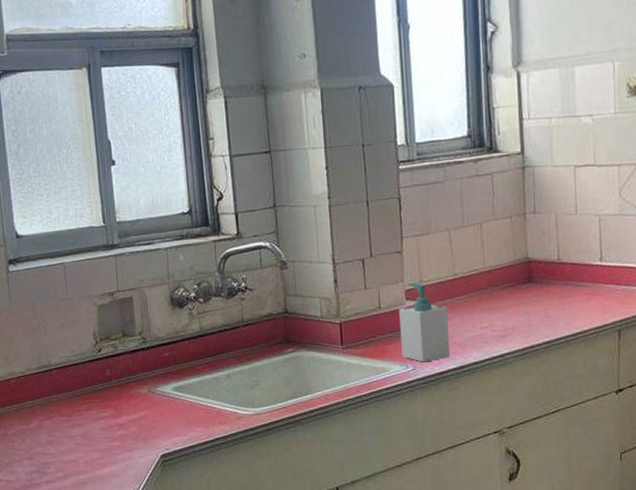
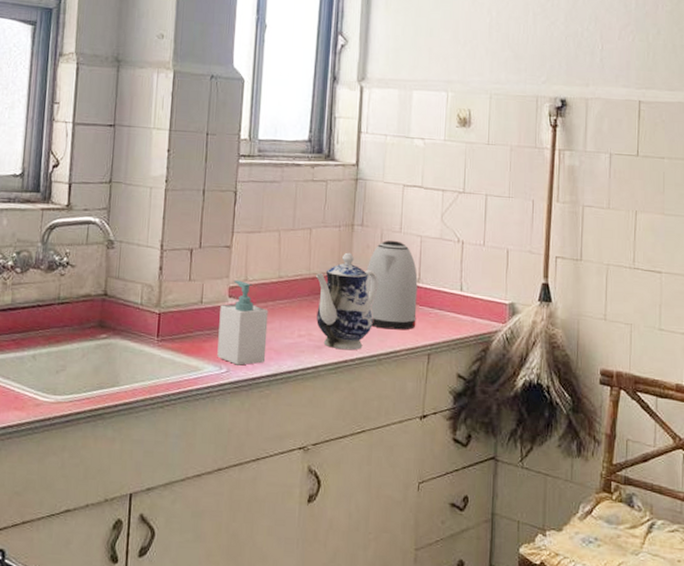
teapot: none [492,241,557,336] -> present [316,252,377,351]
kettle: none [544,223,603,311] -> present [365,241,418,330]

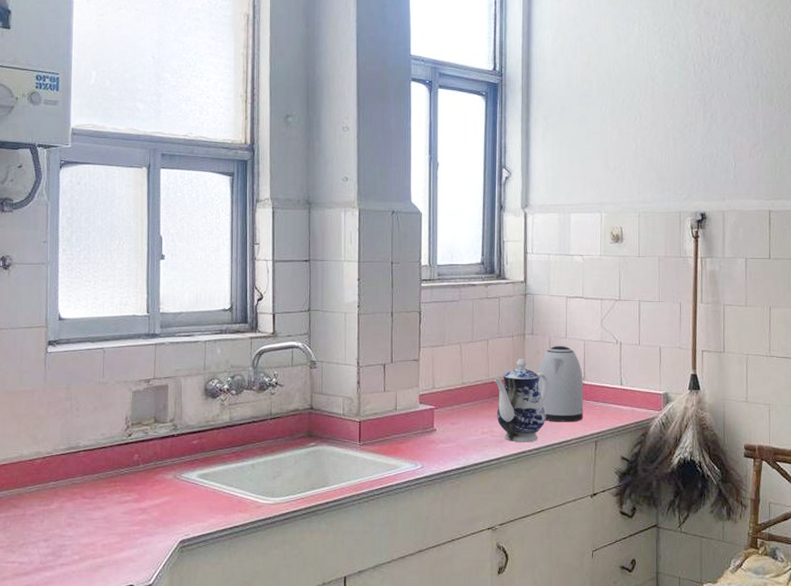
soap bottle: present [217,279,269,366] -> none [412,388,455,462]

